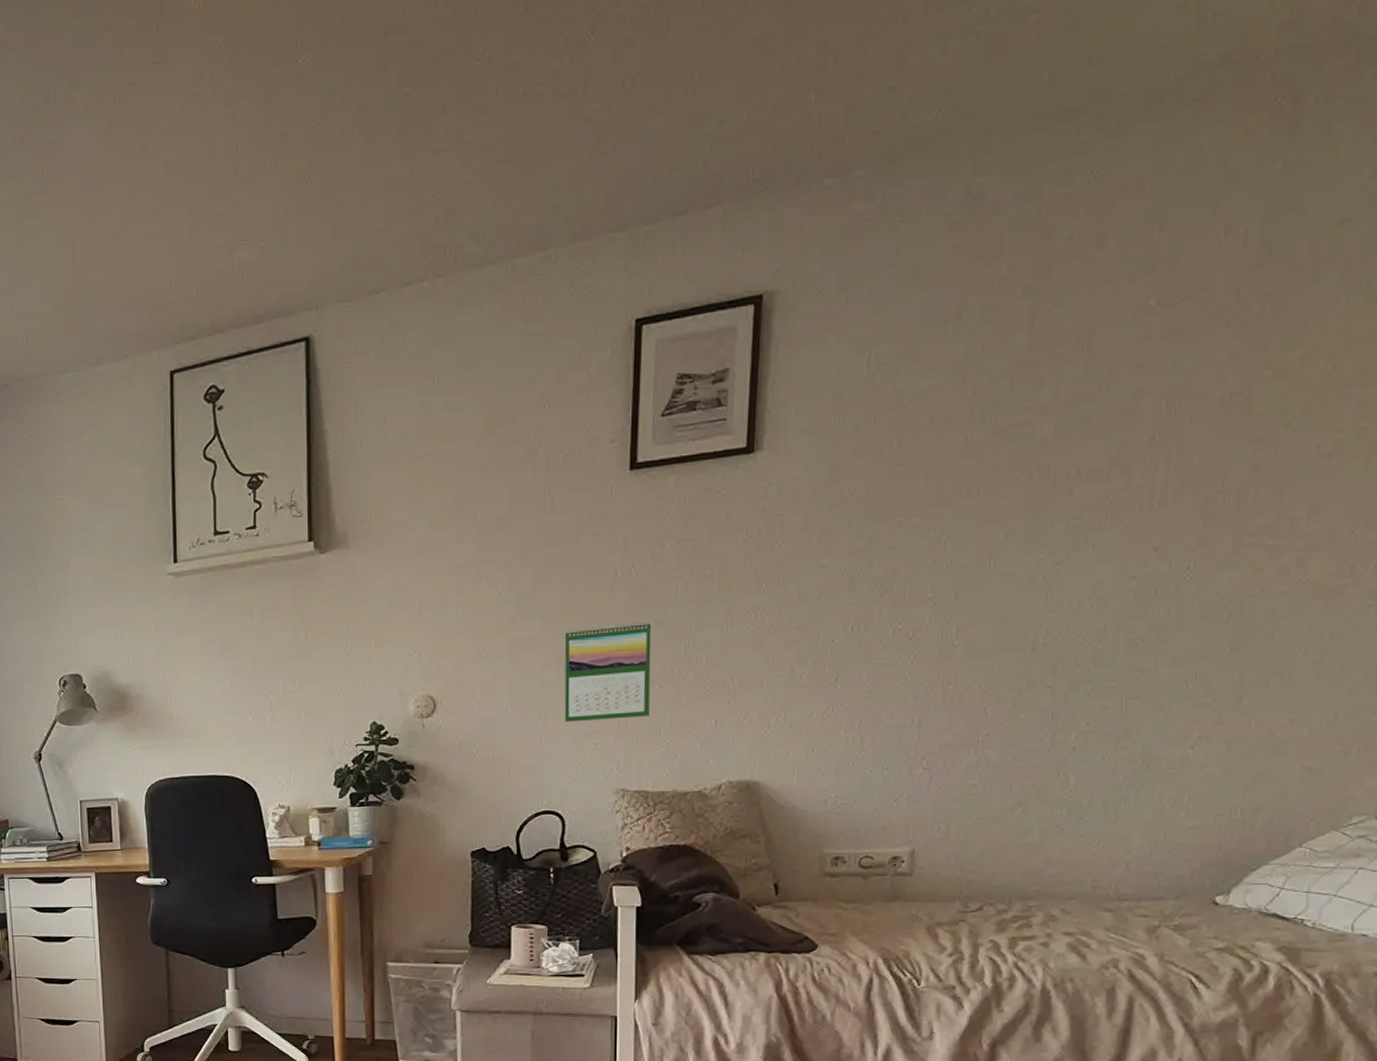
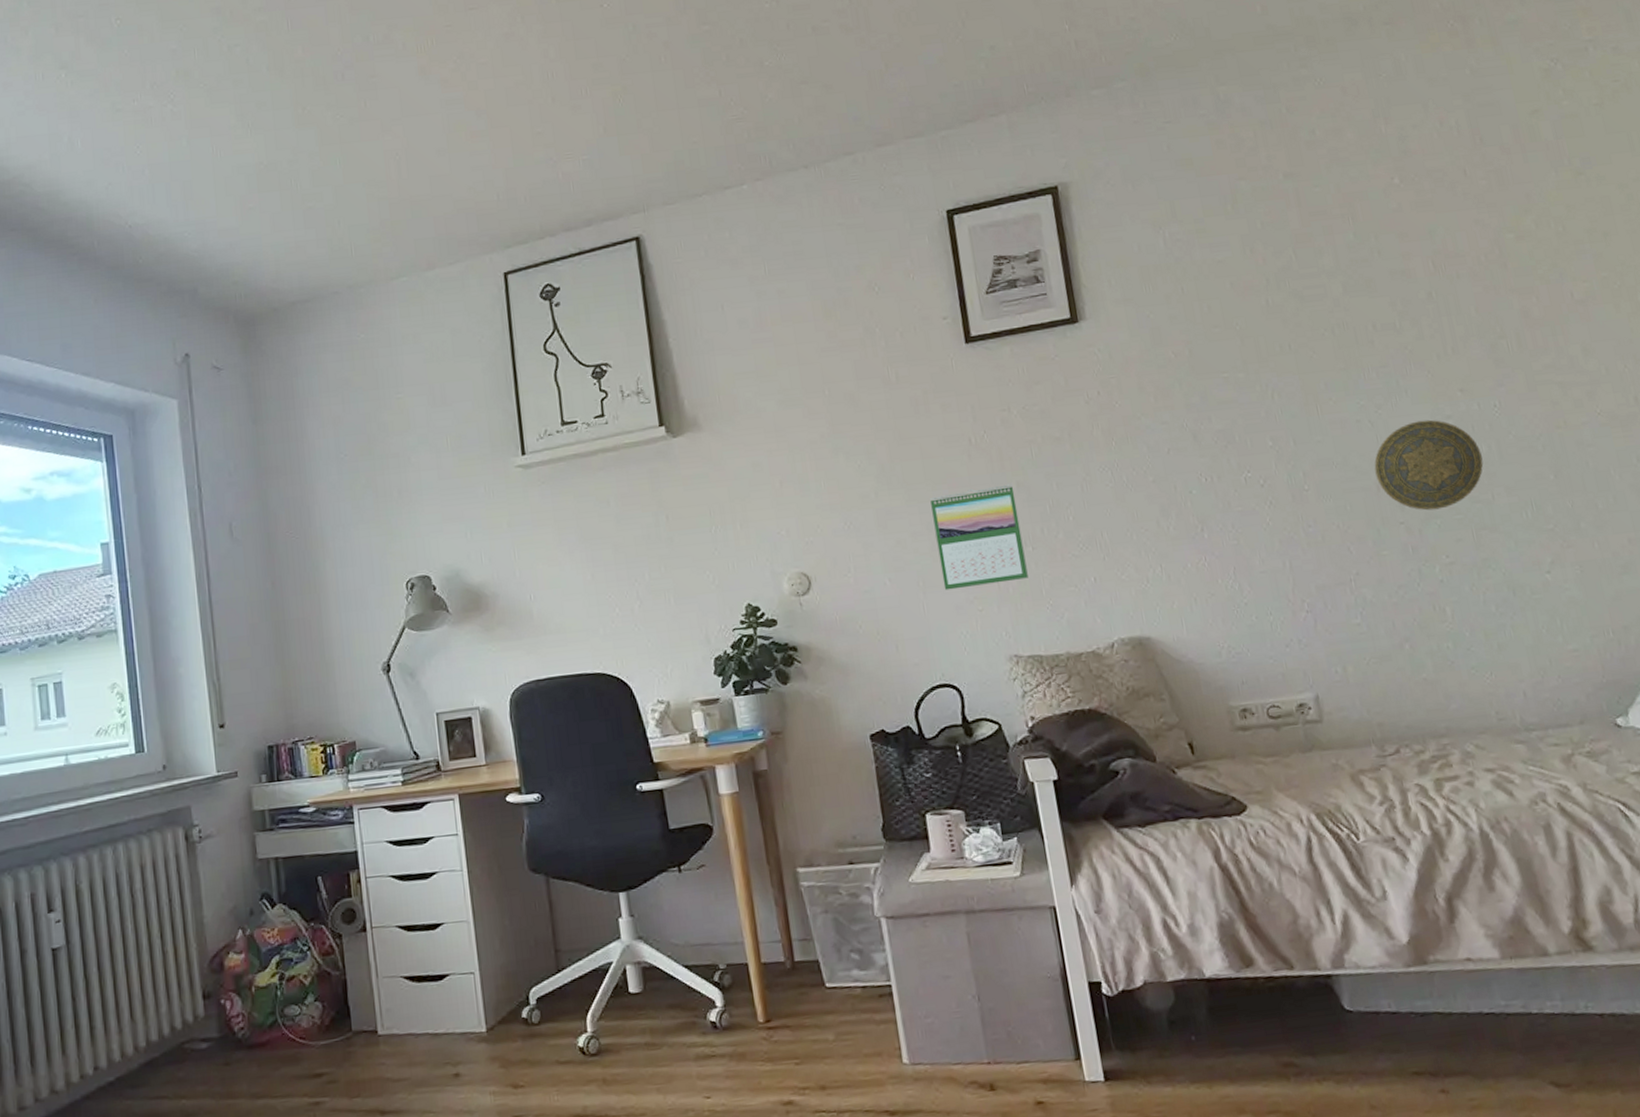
decorative plate: none [1034,579,1158,676] -> present [1374,419,1484,511]

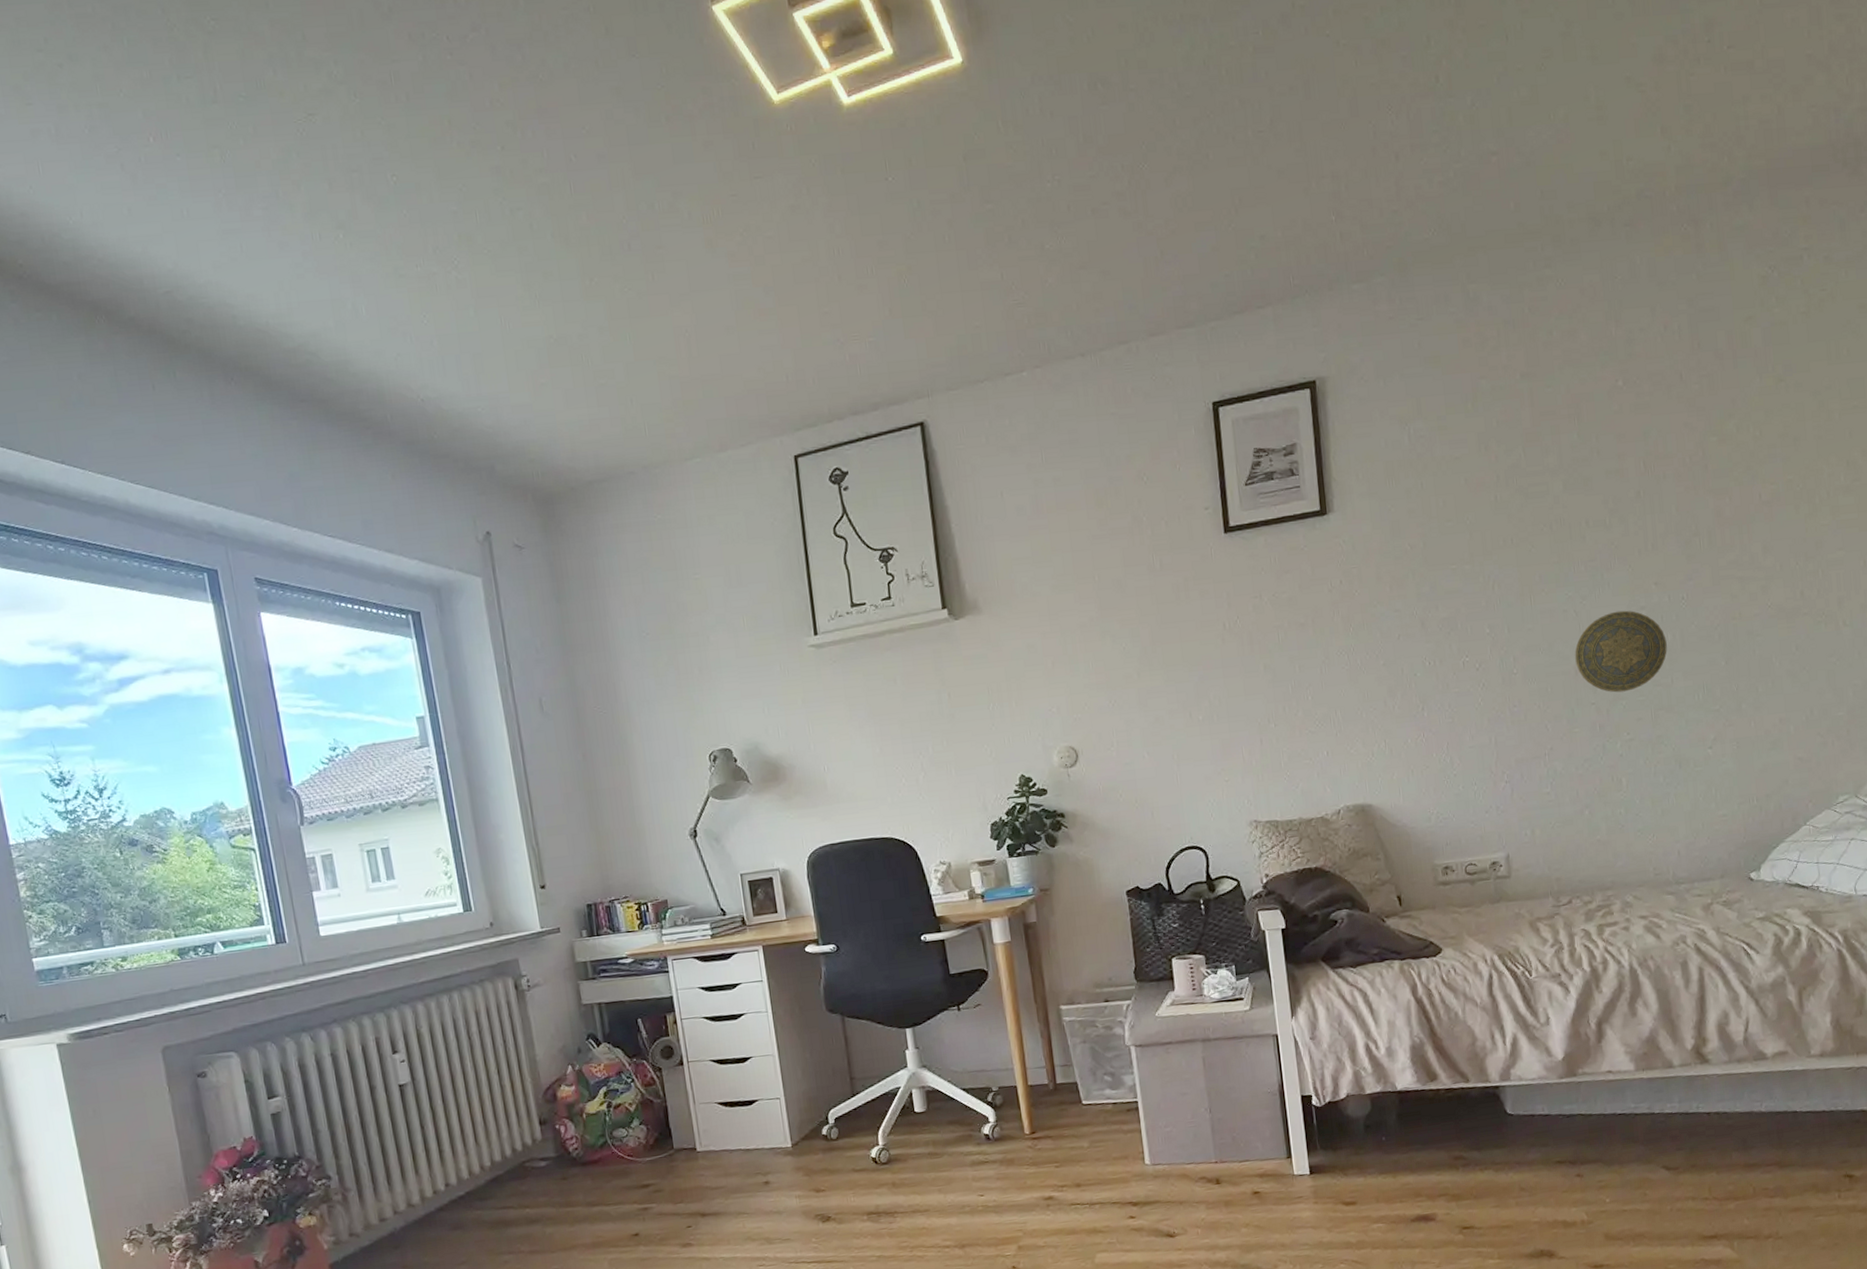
calendar: present [930,484,1028,591] -> none [1187,666,1270,763]

